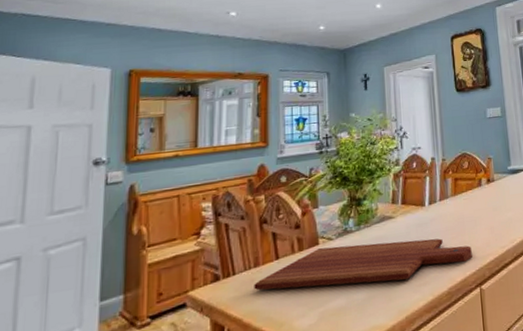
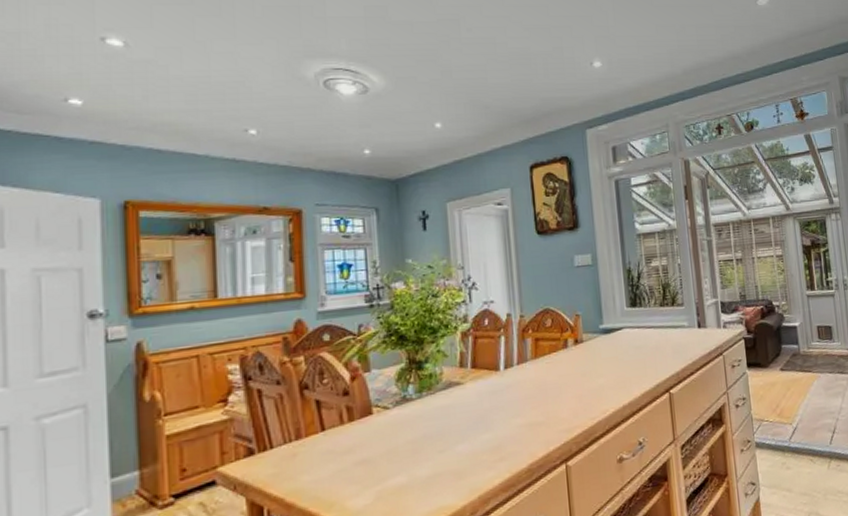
cutting board: present [254,238,472,291] -> none [296,408,557,467]

